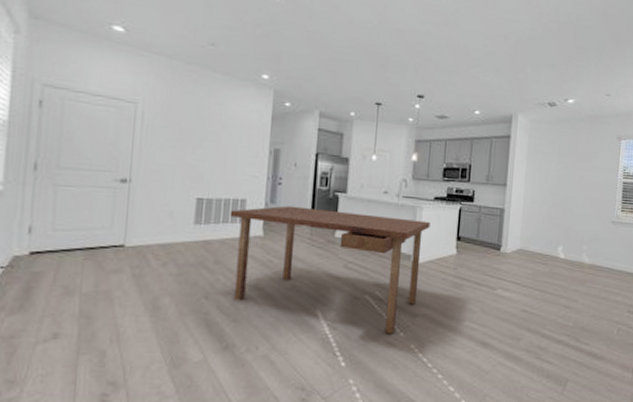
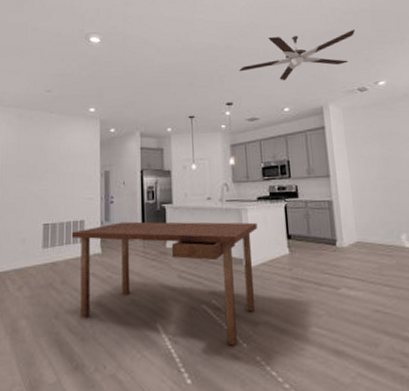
ceiling fan: none [435,31,557,82] -> present [238,29,355,81]

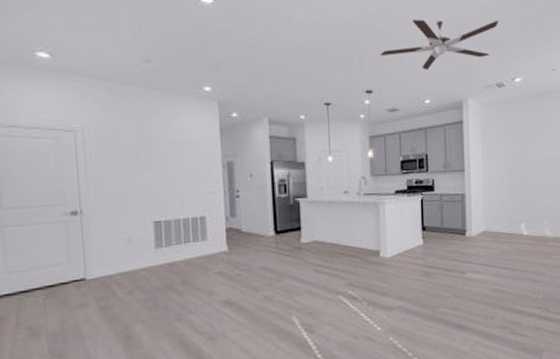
dining table: present [71,221,258,346] -> none [190,215,394,331]

